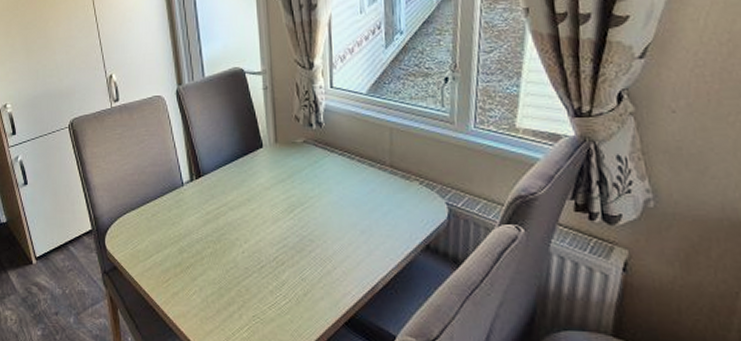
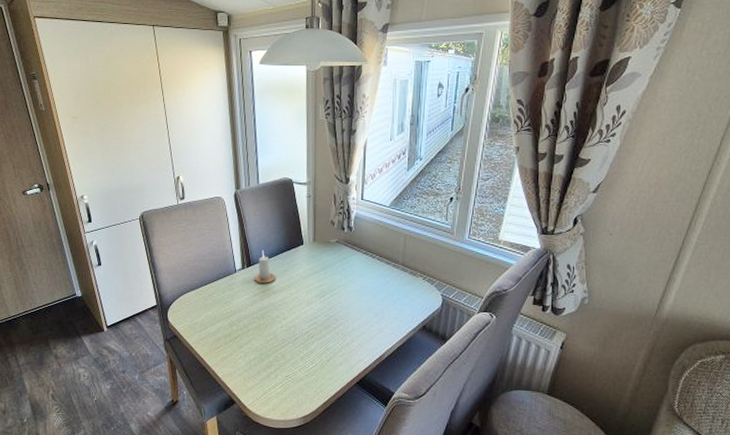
candle: none [205,156,232,198] -> present [254,250,276,284]

